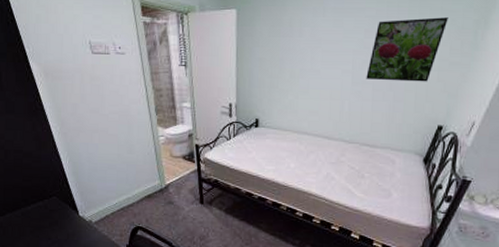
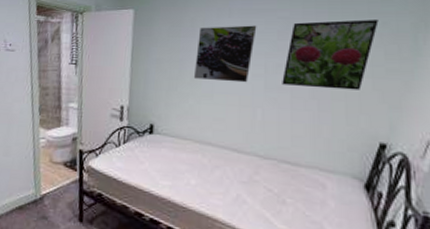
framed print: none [292,24,347,79] -> present [193,25,257,83]

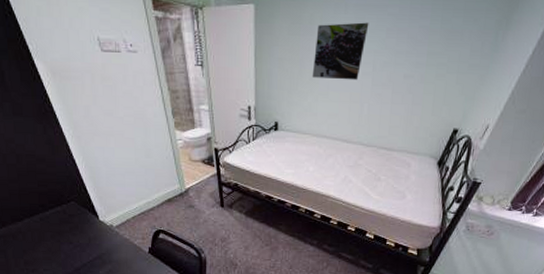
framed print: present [282,19,379,90] -> none [386,16,471,85]

